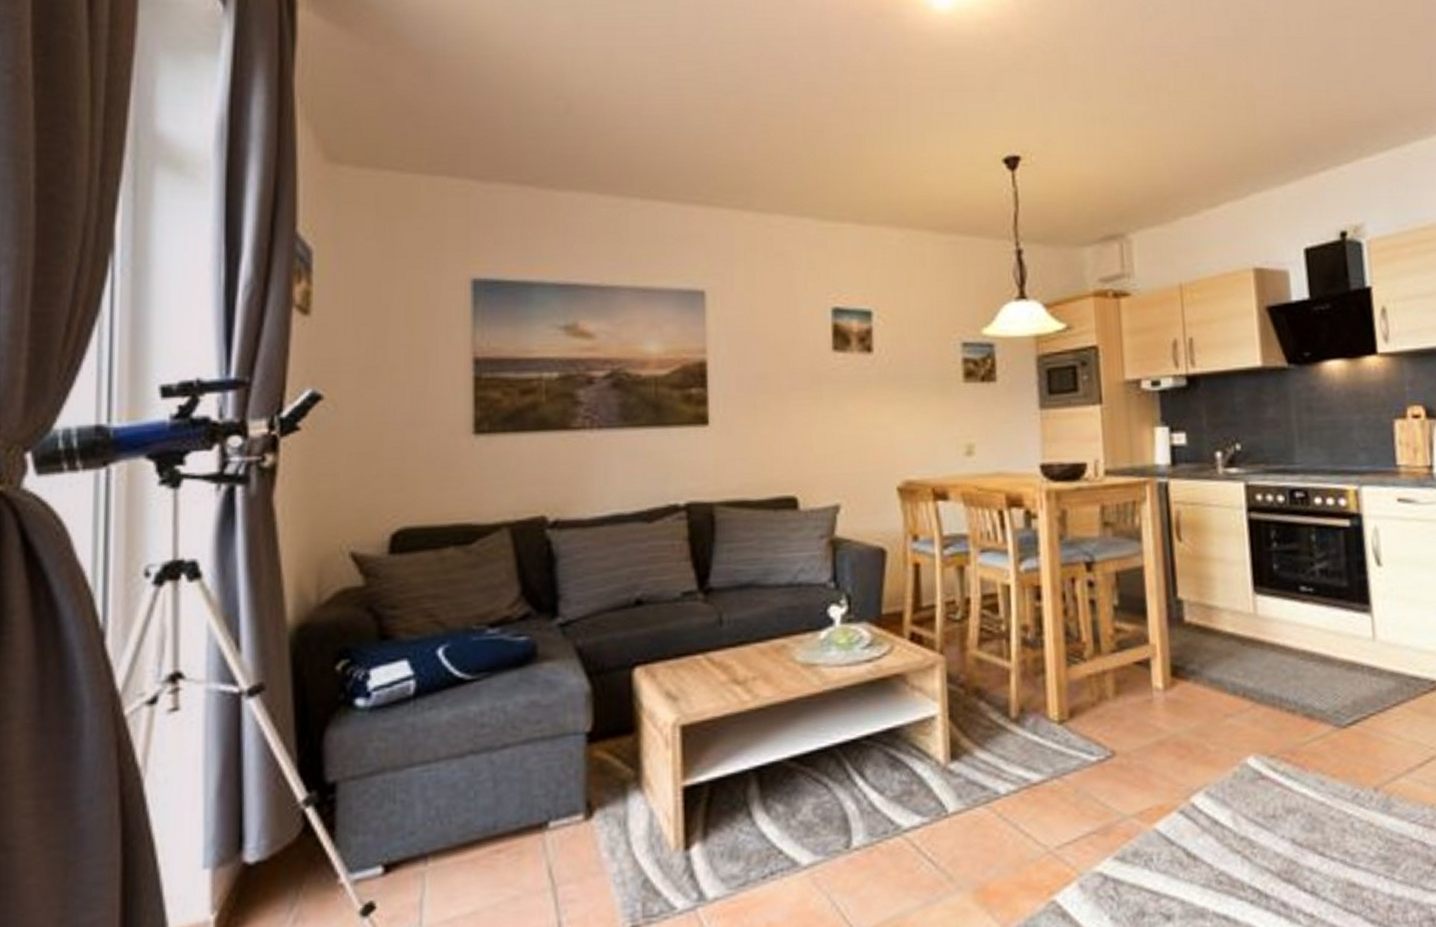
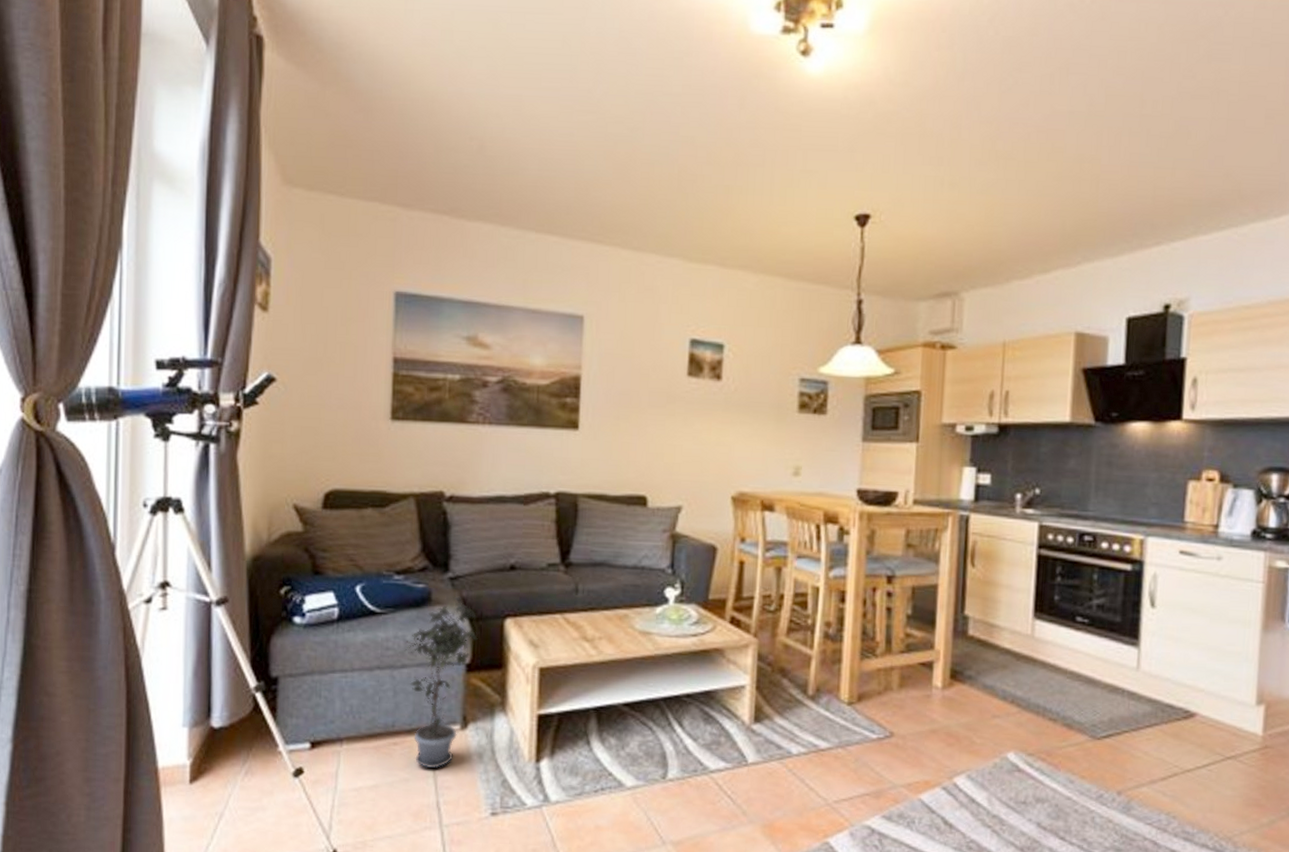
potted plant: none [505,646,601,879] -> present [404,596,479,769]

